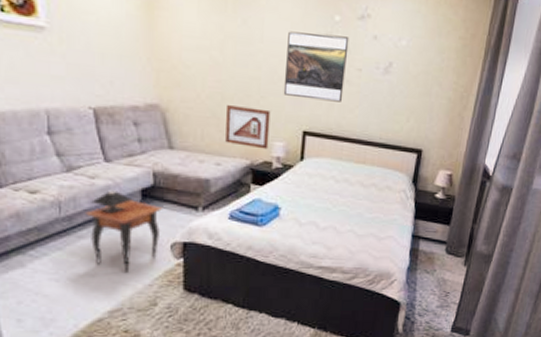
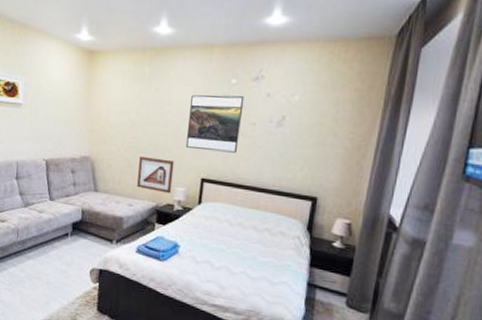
side table: present [86,190,163,272] -> none [34,222,87,290]

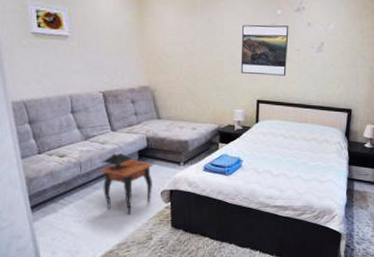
side table: none [34,222,87,290] -> present [99,152,155,214]
picture frame: present [137,157,174,194] -> none [199,84,232,116]

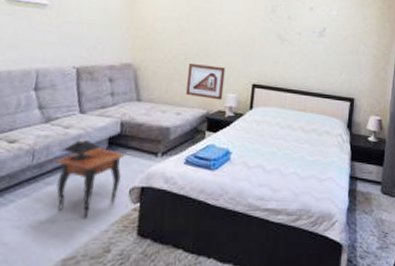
picture frame: none [199,84,232,116] -> present [186,64,226,100]
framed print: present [240,24,289,76] -> none [236,5,291,60]

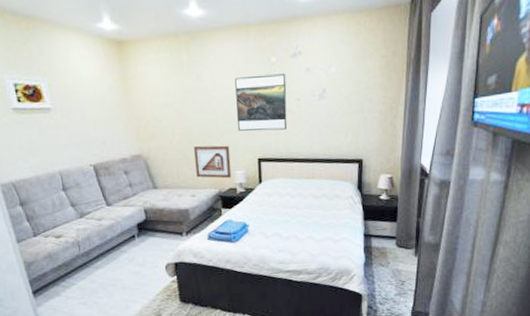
side table: present [56,139,127,218] -> none [98,228,156,292]
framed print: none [236,5,291,60] -> present [235,74,288,131]

